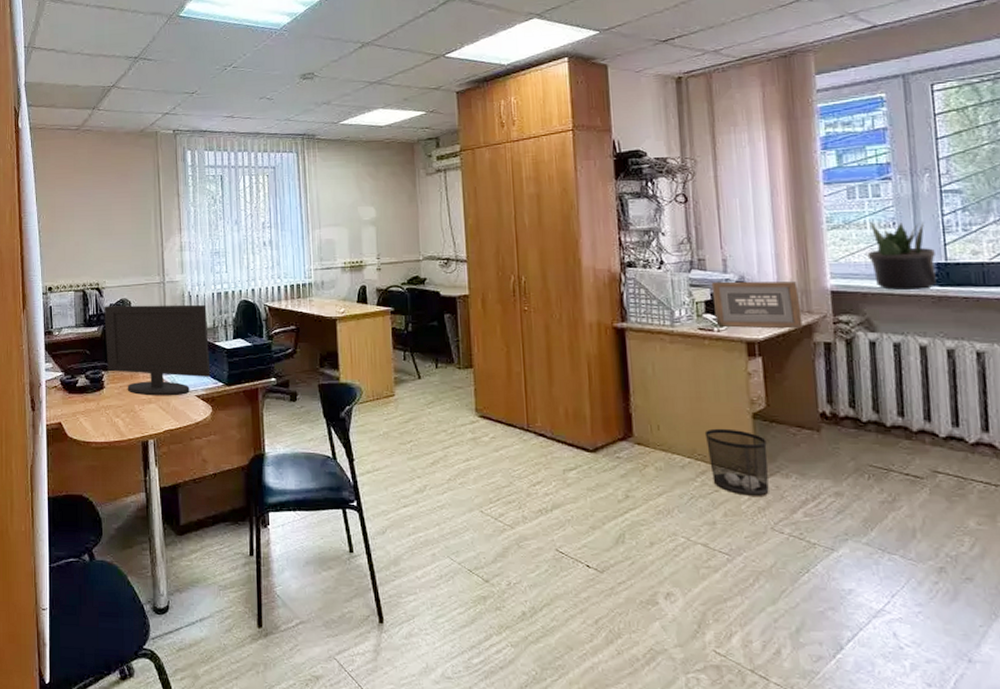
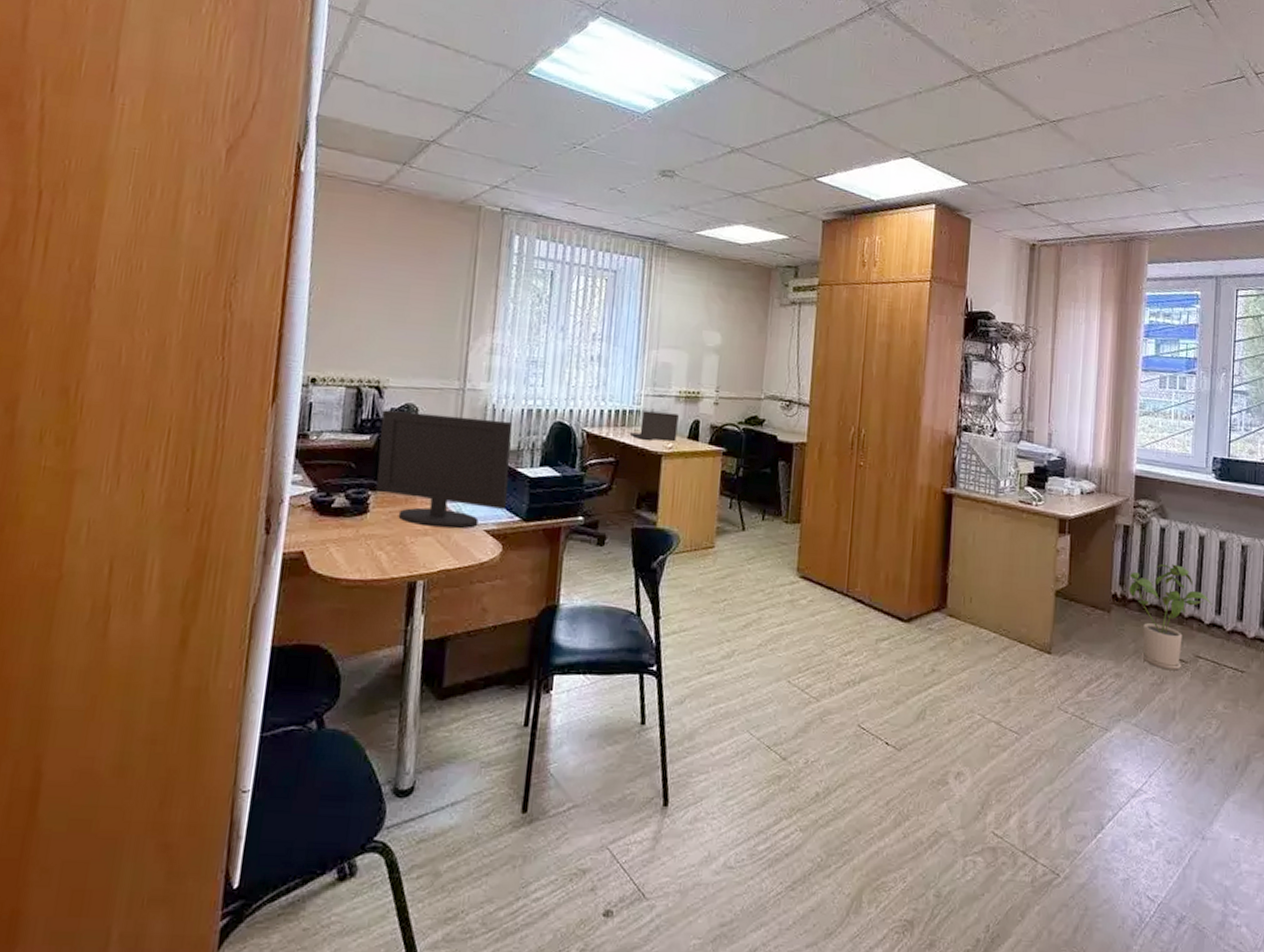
laptop: none [305,282,347,308] -> present [629,411,679,442]
waste bin: present [704,428,769,496] -> none [1011,604,1064,675]
picture frame: present [711,281,803,329] -> none [1035,455,1109,510]
house plant: none [838,378,947,487] -> present [1129,563,1212,671]
planter: present [867,222,937,290] -> none [1168,413,1221,482]

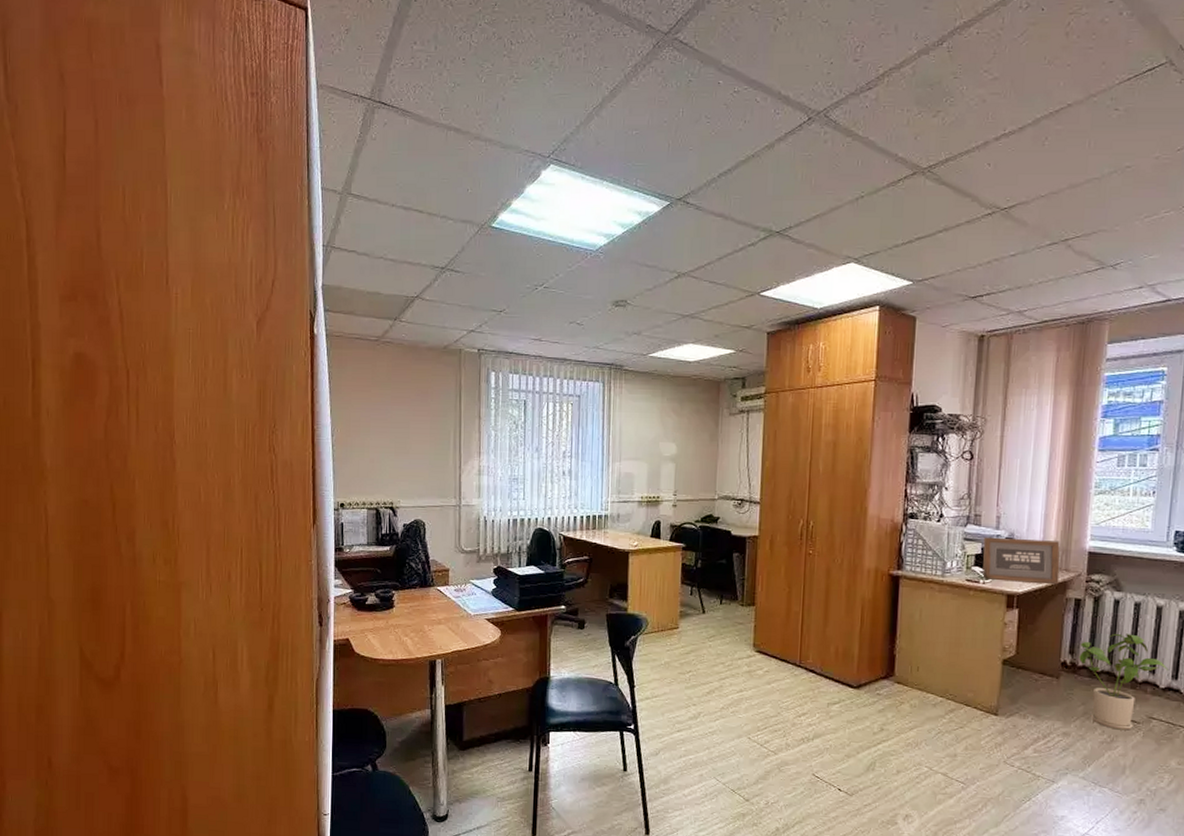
monitor: present [375,410,513,529] -> none [397,526,502,619]
laptop: present [629,411,679,442] -> none [600,515,642,541]
picture frame: none [1035,455,1109,510] -> present [982,537,1060,585]

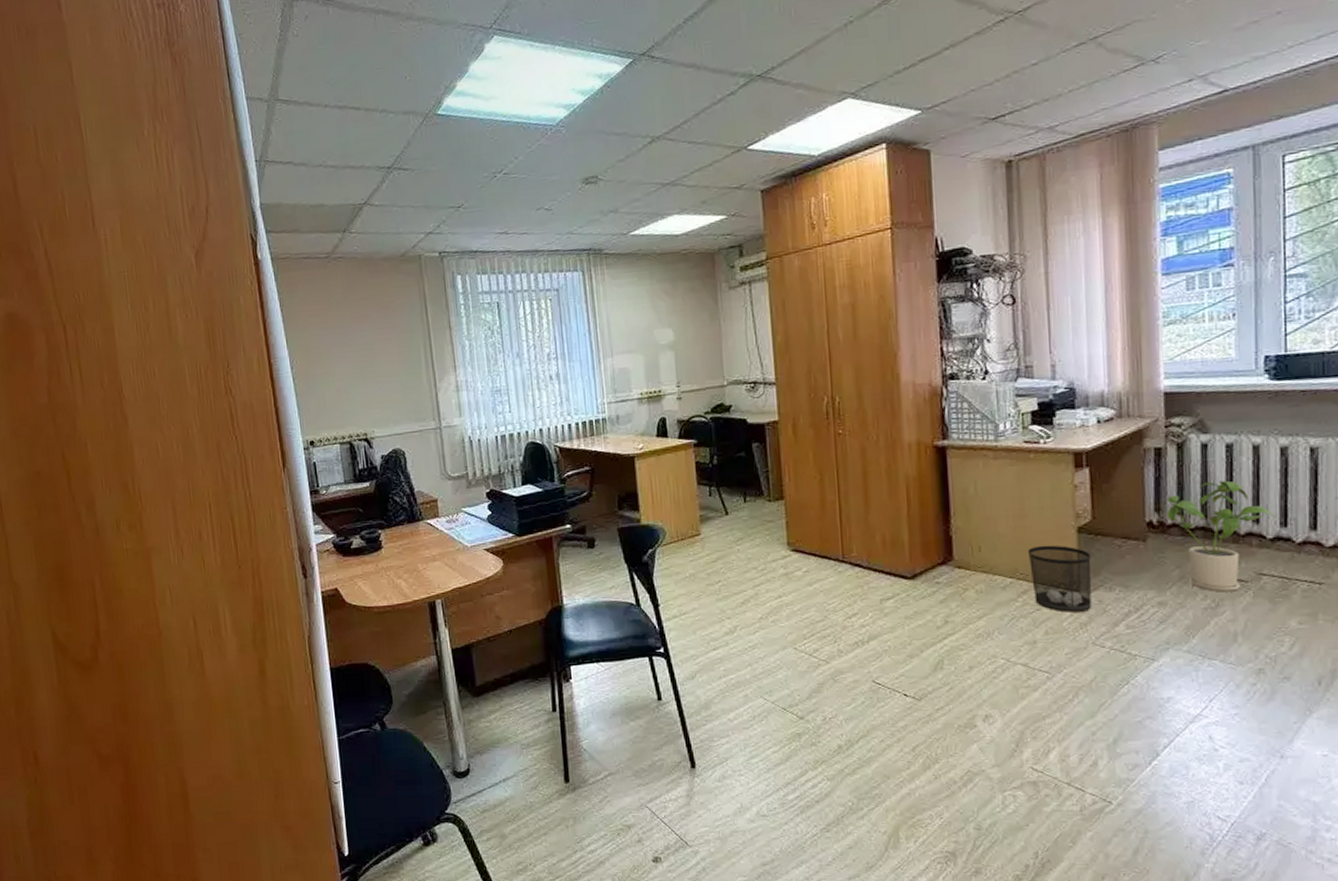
waste bin: none [958,672,1011,734] -> present [1027,545,1092,613]
picture frame: present [982,537,1060,585] -> none [1038,384,1133,438]

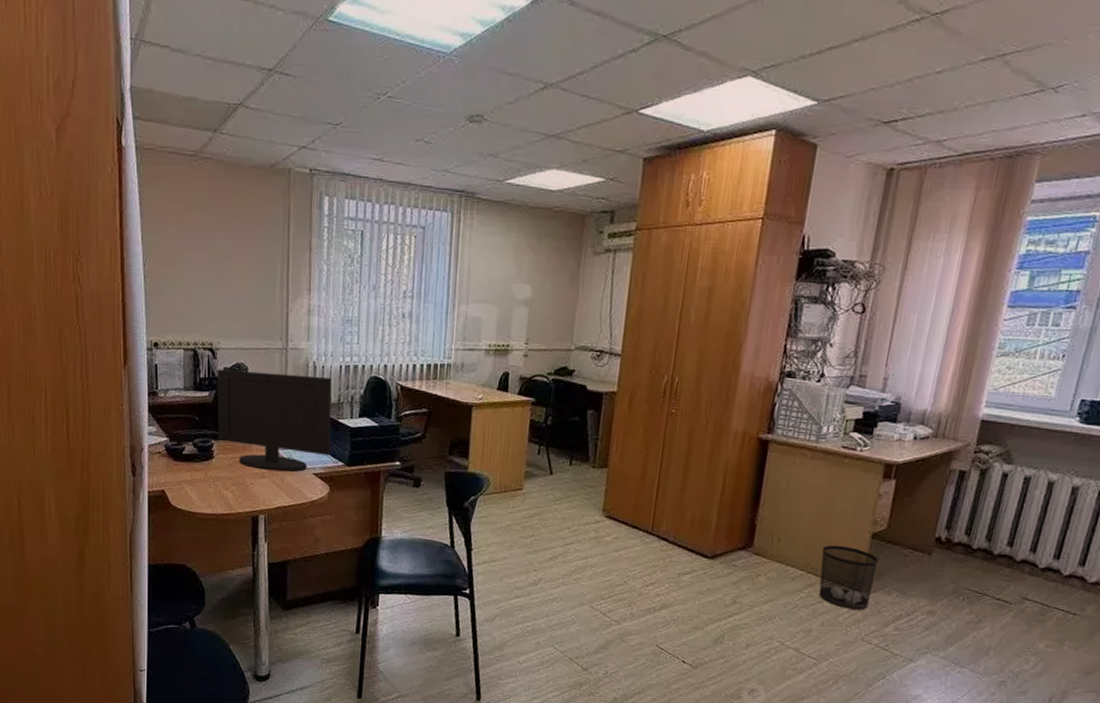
monitor: none [375,449,500,553] -> present [216,369,332,473]
house plant: present [1166,480,1276,592] -> none [955,508,1052,611]

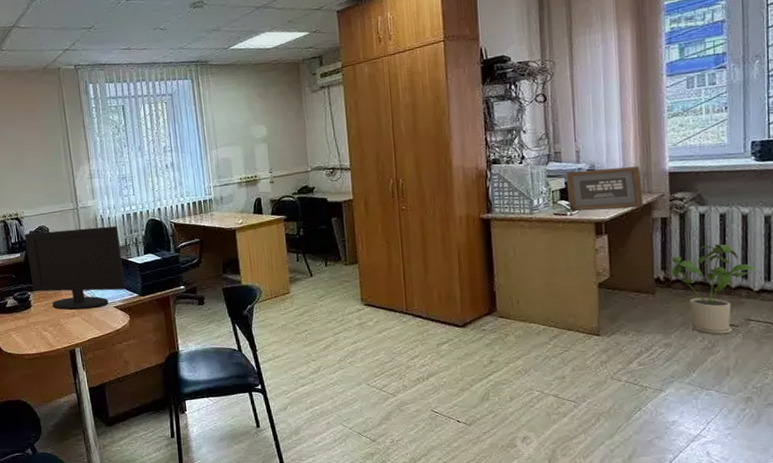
waste bin: present [818,545,879,610] -> none [557,298,610,353]
picture frame: none [860,400,950,455] -> present [565,166,644,211]
house plant: none [955,508,1052,611] -> present [671,244,761,335]

